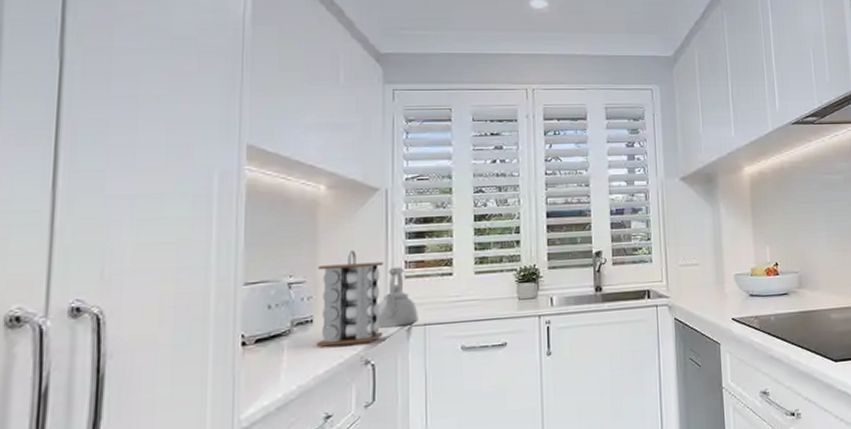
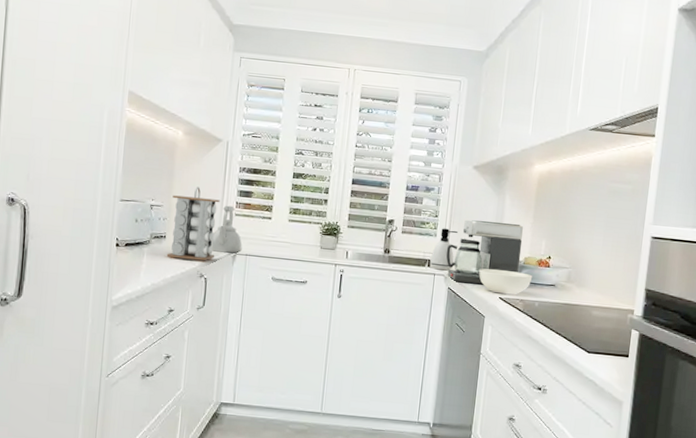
soap dispenser: none [649,251,677,301] -> present [429,228,459,272]
coffee maker: none [665,234,748,310] -> present [446,220,523,284]
bowl: none [704,286,763,315] -> present [478,268,533,295]

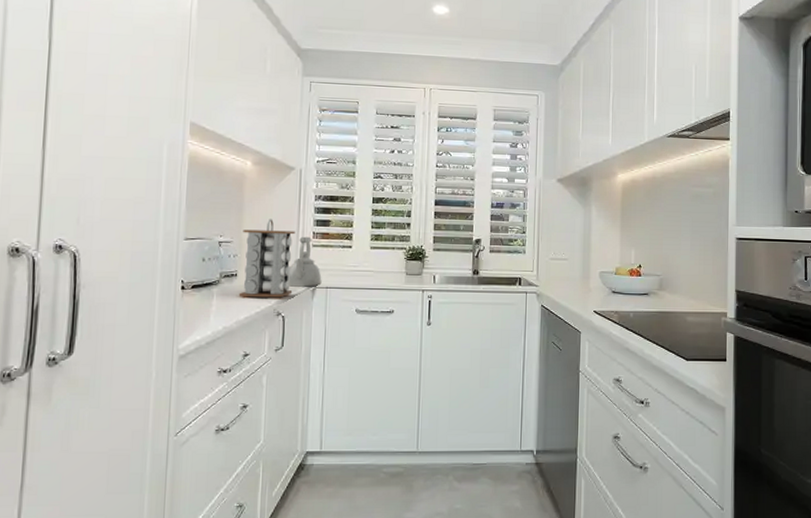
soap dispenser: present [429,228,459,272] -> none [520,244,548,289]
coffee maker: present [446,220,523,284] -> none [536,233,612,299]
bowl: present [478,268,533,295] -> none [570,282,625,307]

